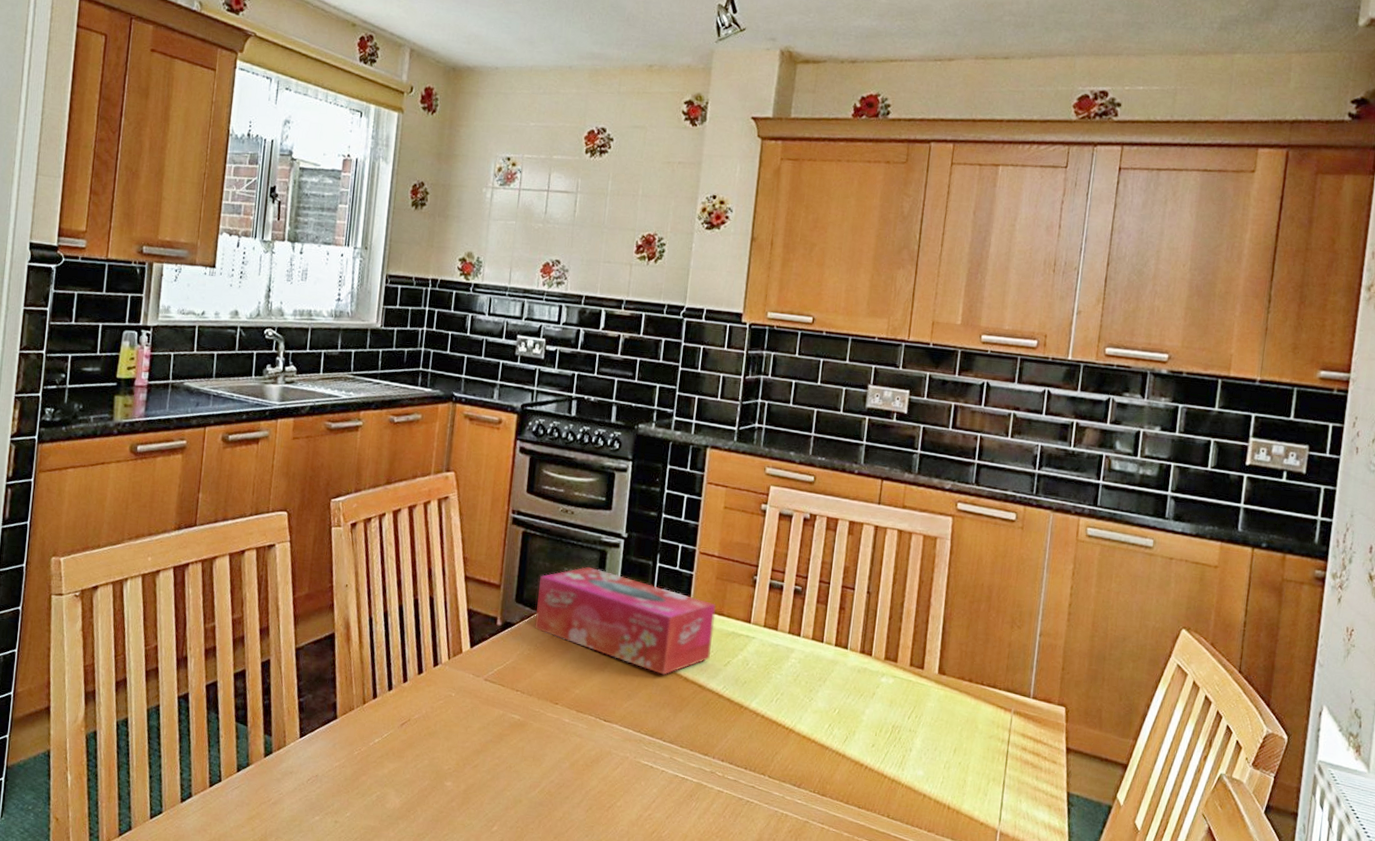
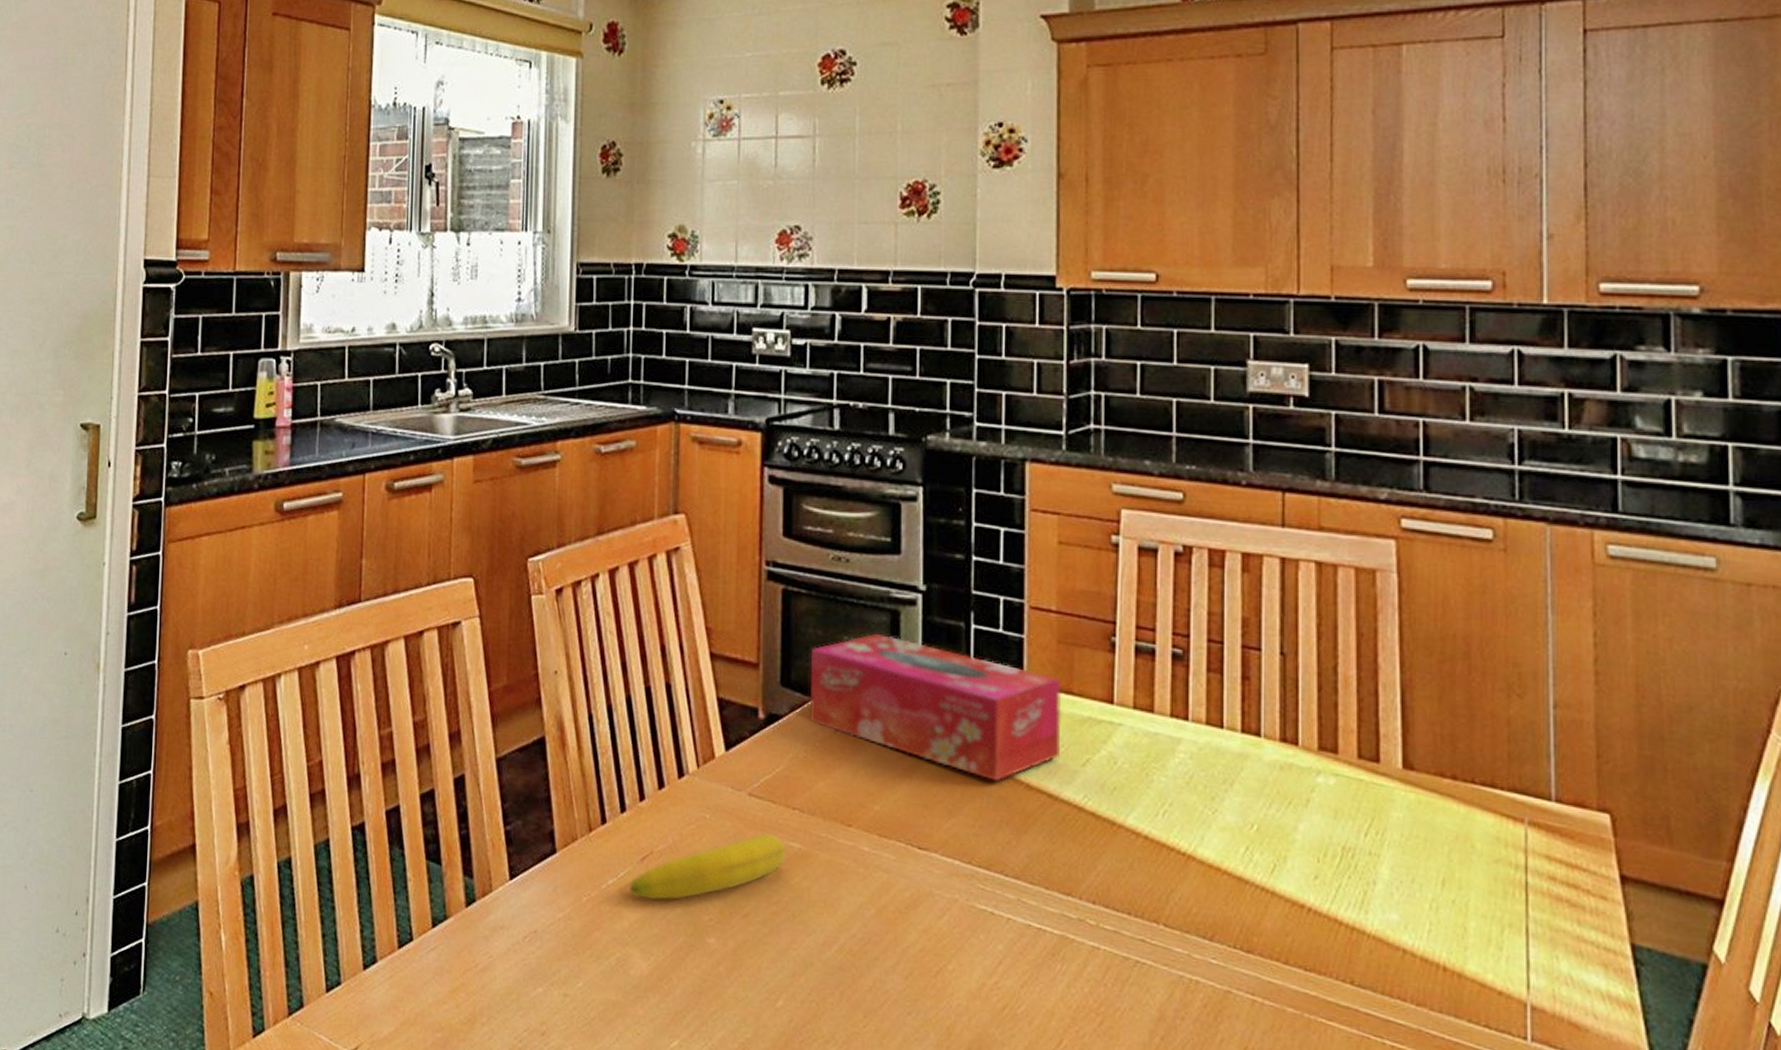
fruit: none [391,707,509,754] -> present [630,832,787,900]

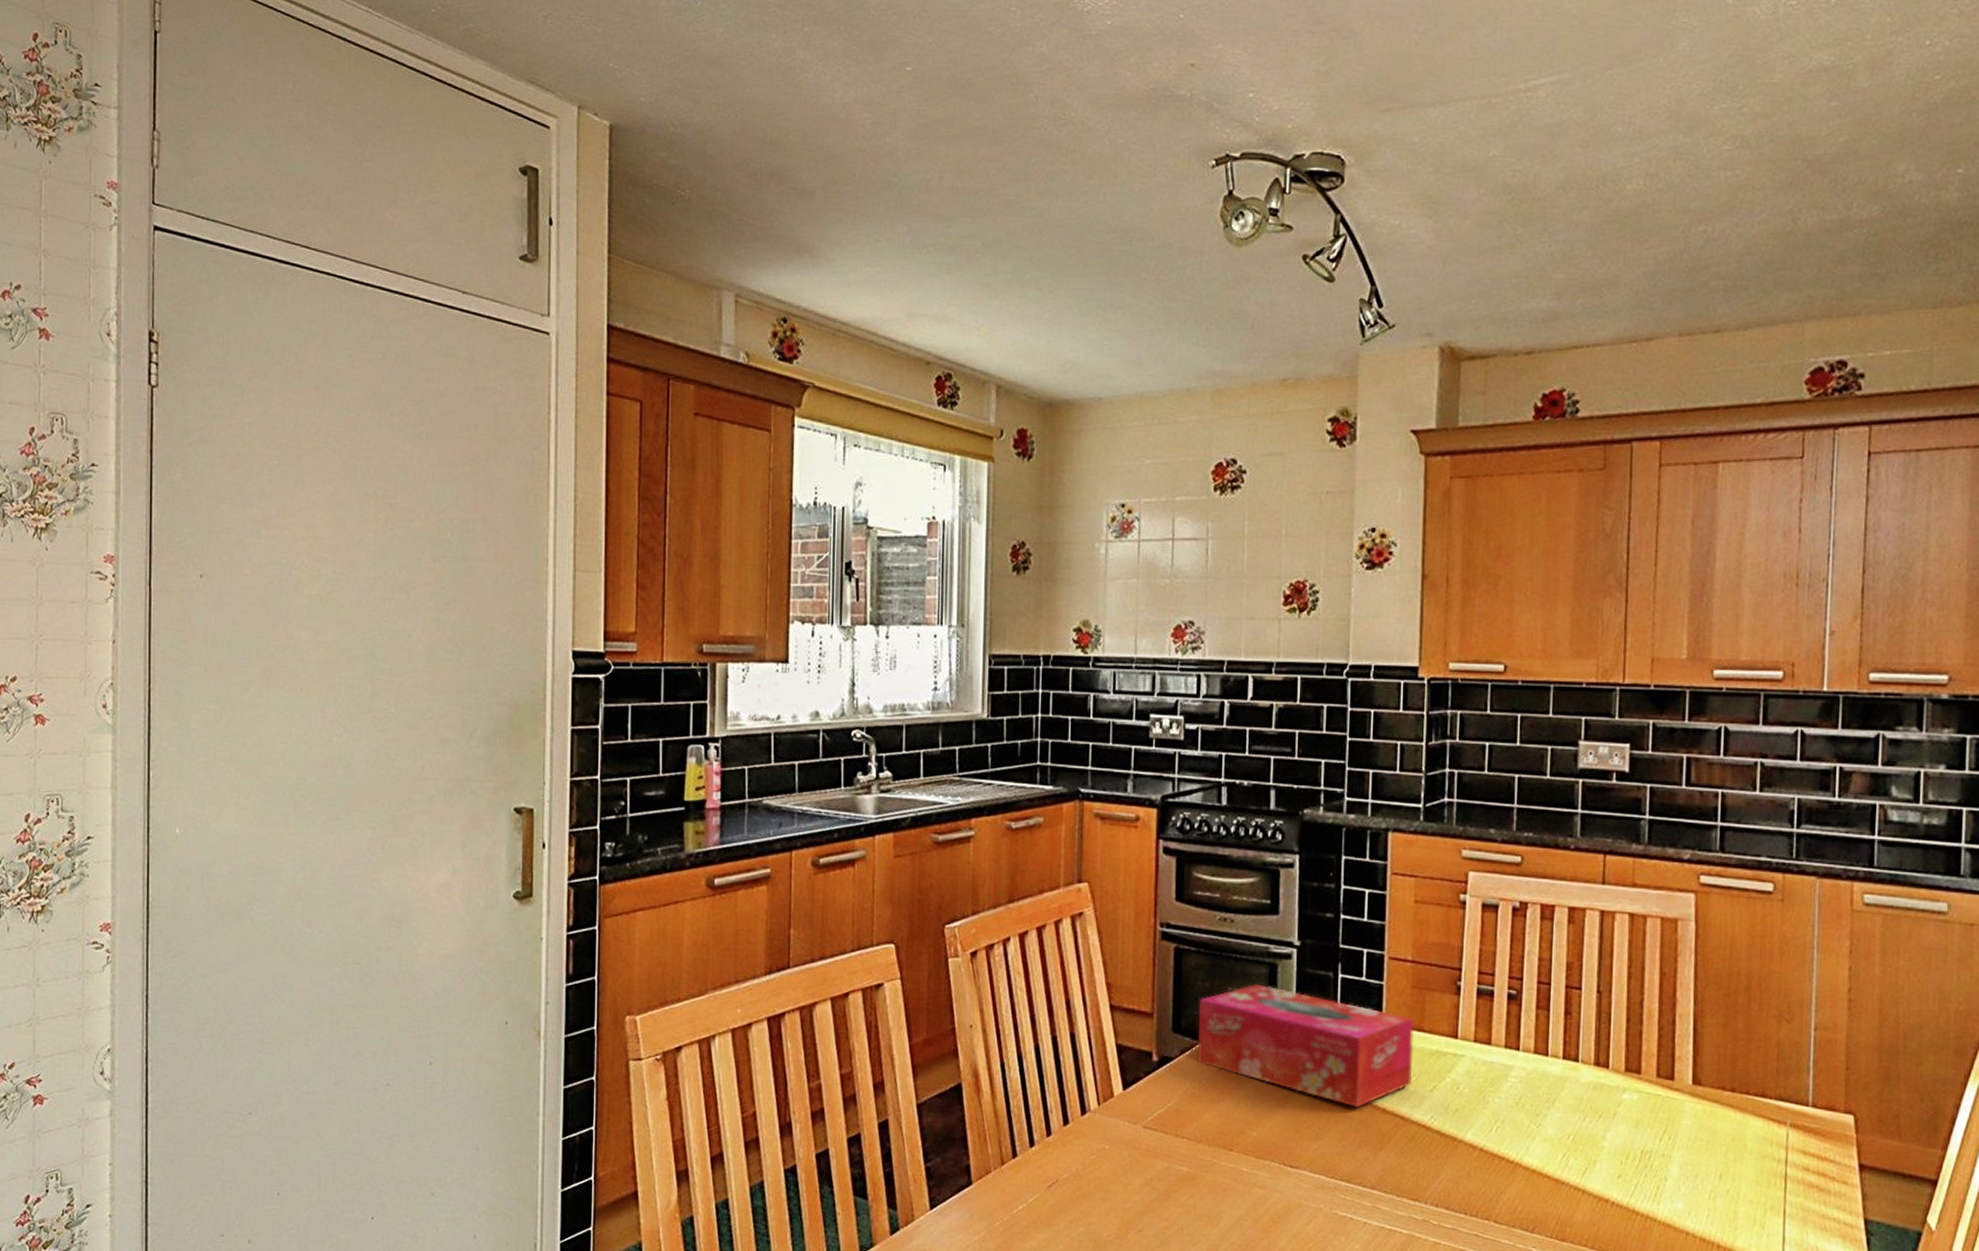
fruit: present [630,832,787,900] -> none [1038,1159,1176,1222]

